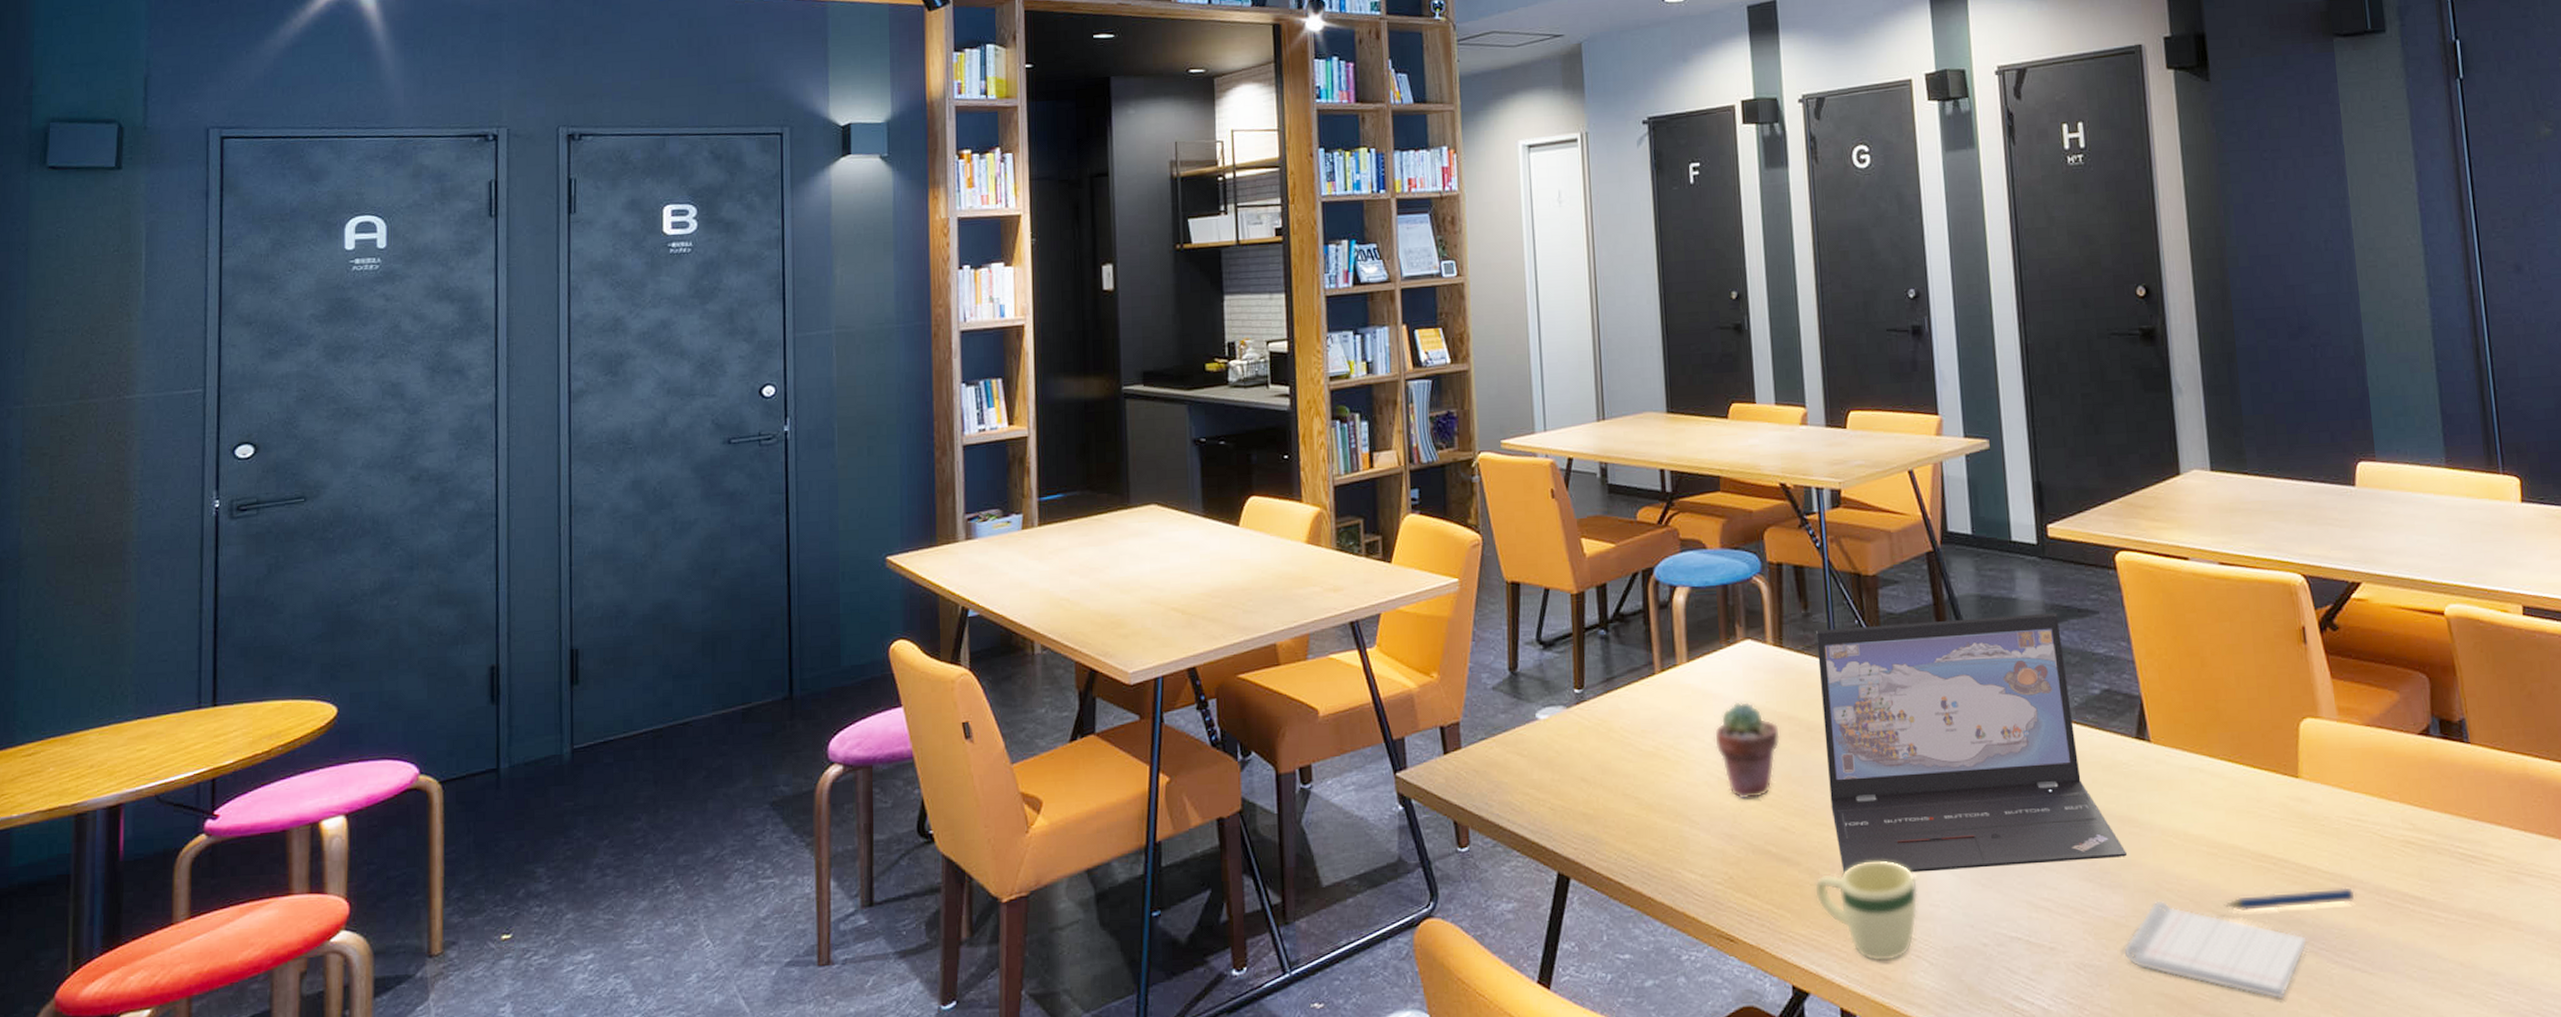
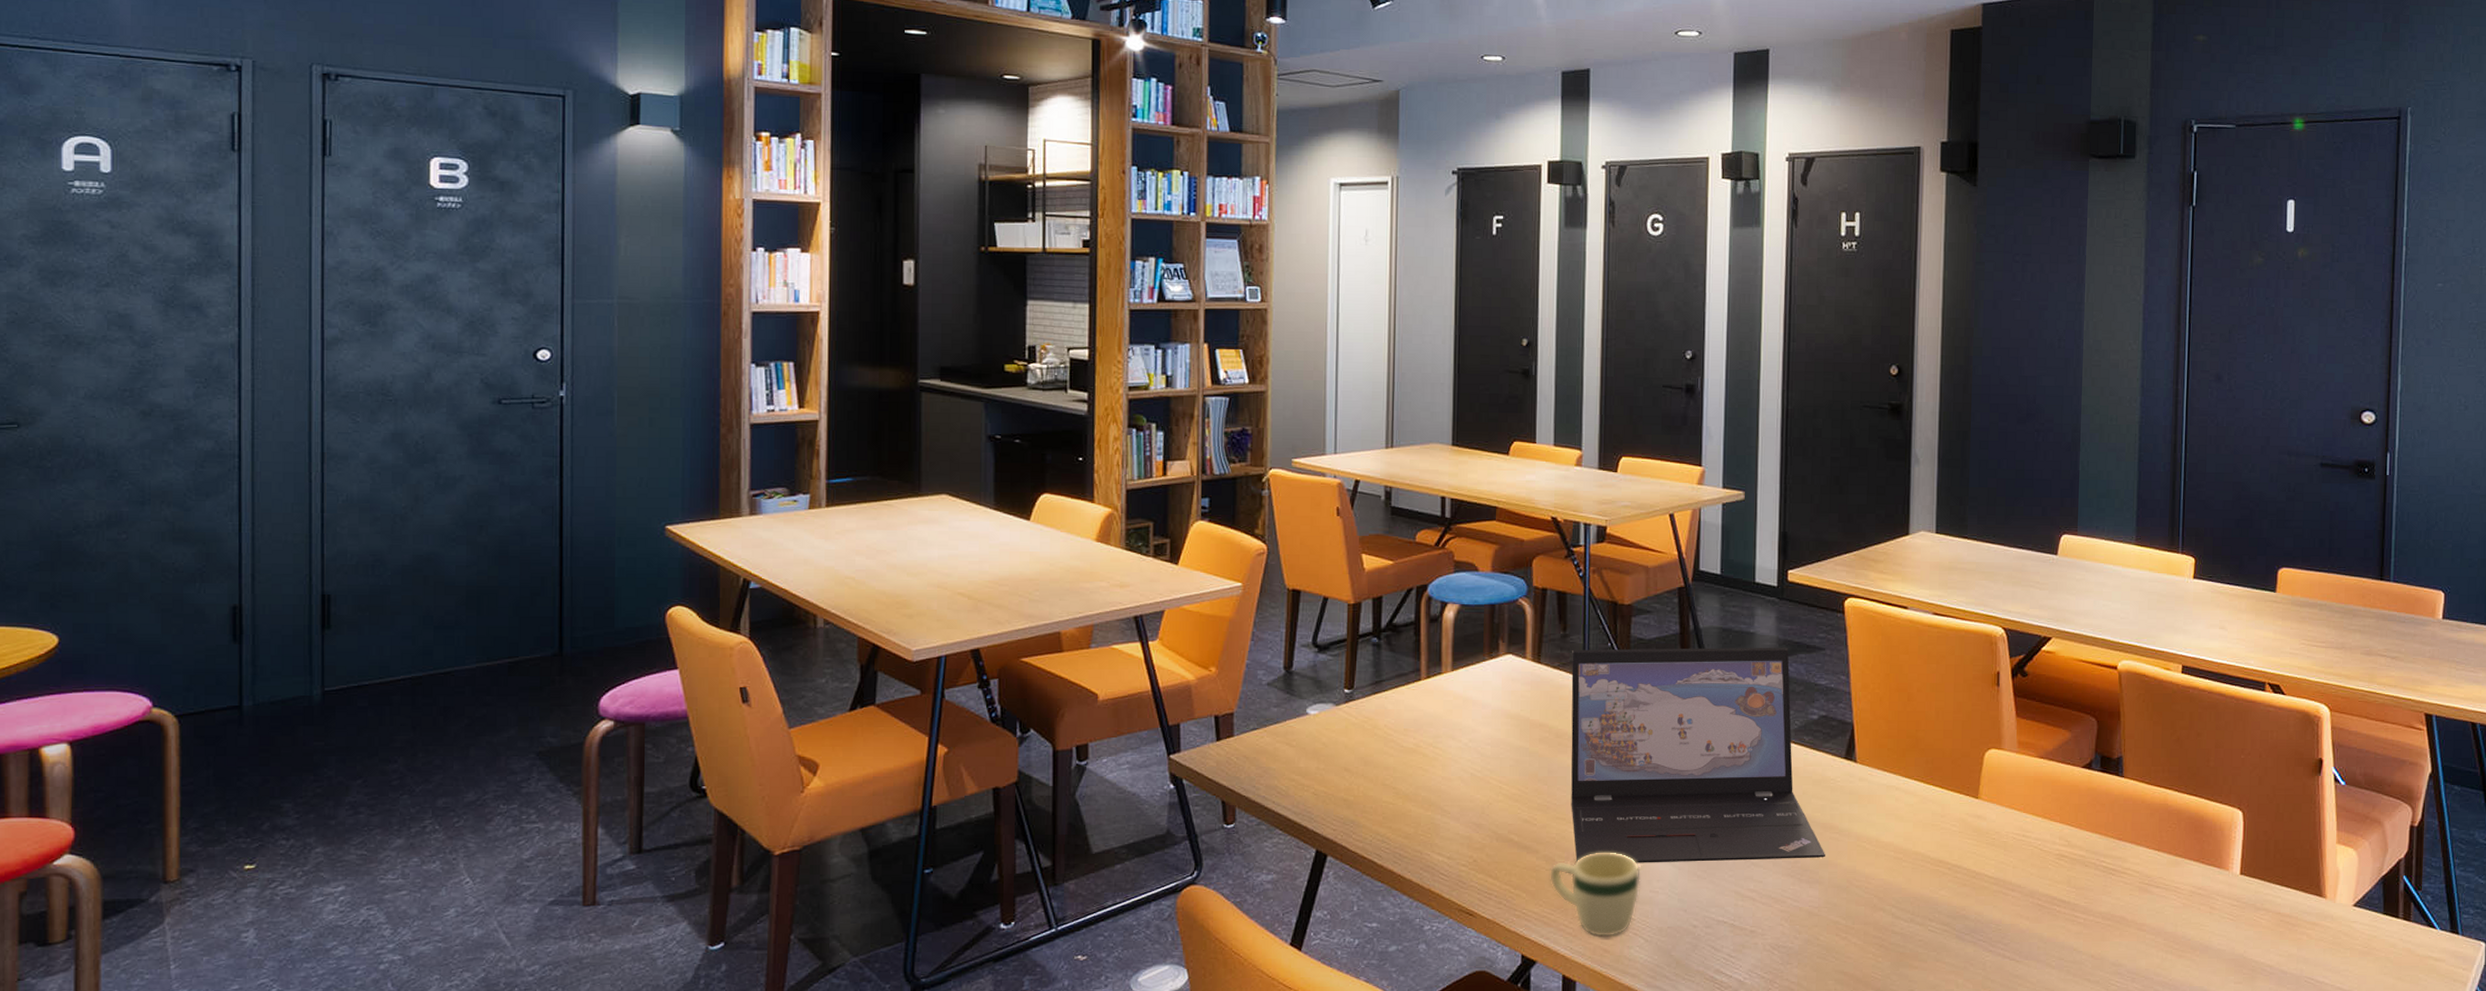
potted succulent: present [1714,701,1780,799] -> none [1470,708,1531,794]
notebook: present [2124,887,2355,999] -> none [1814,890,2013,979]

